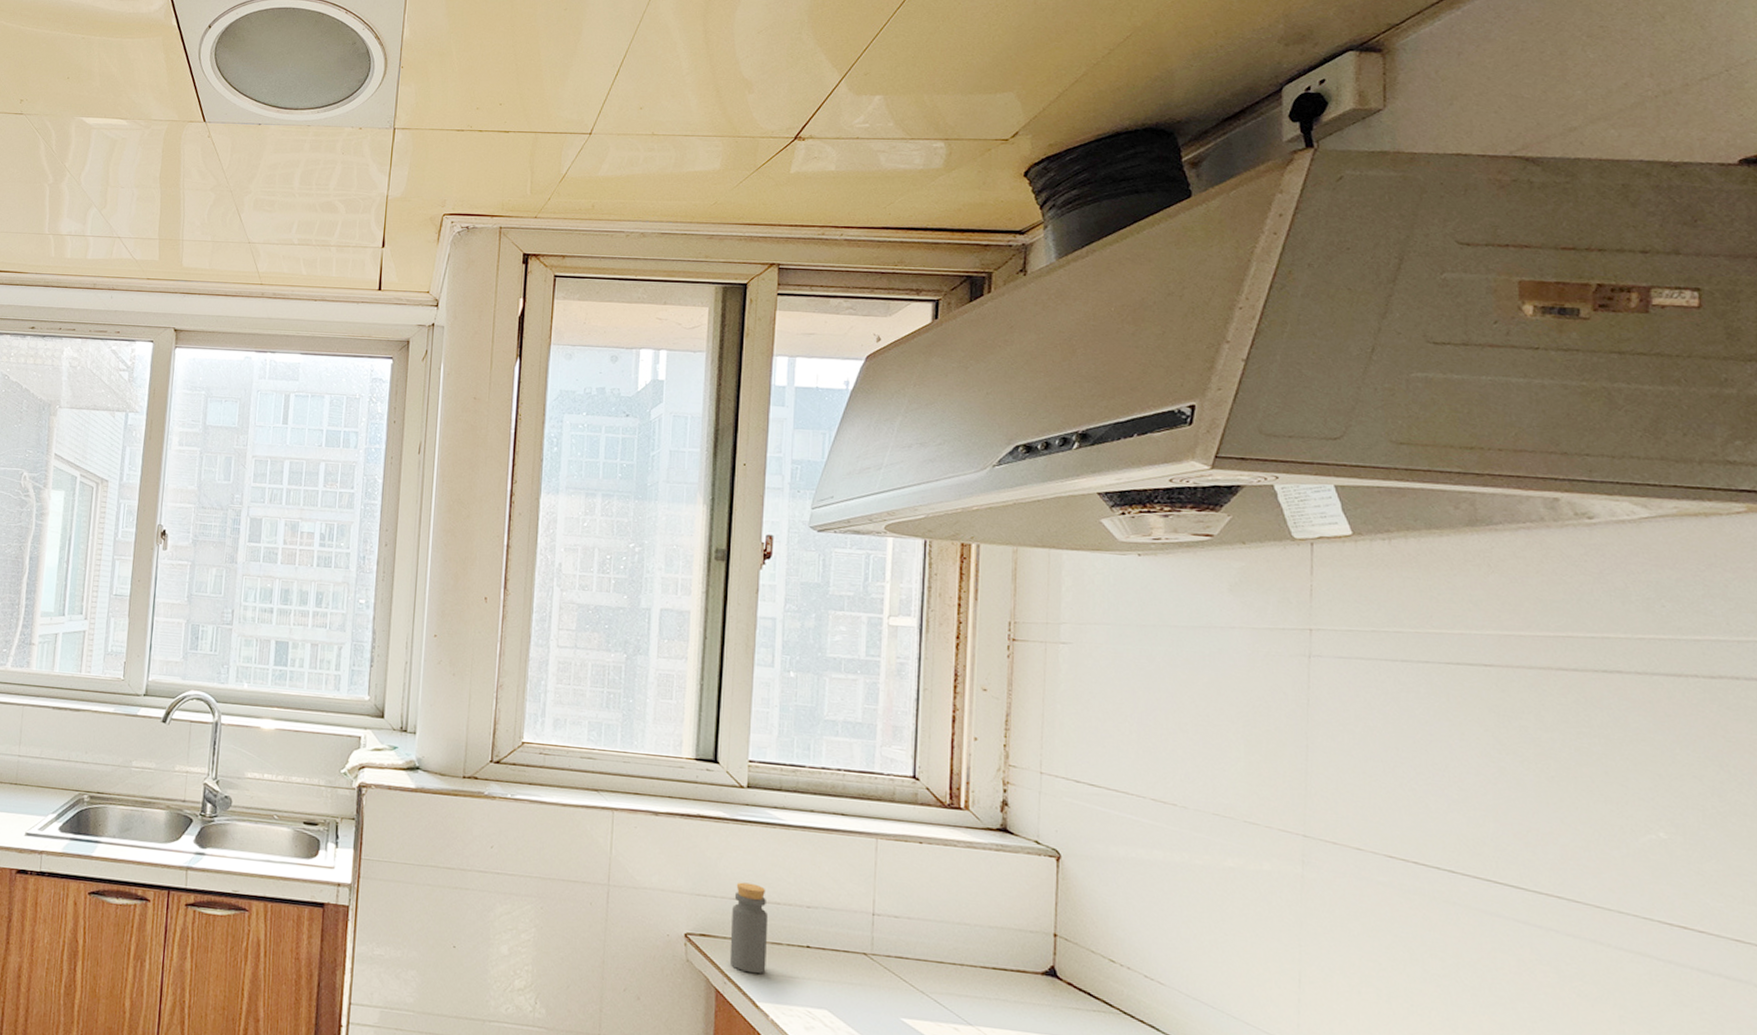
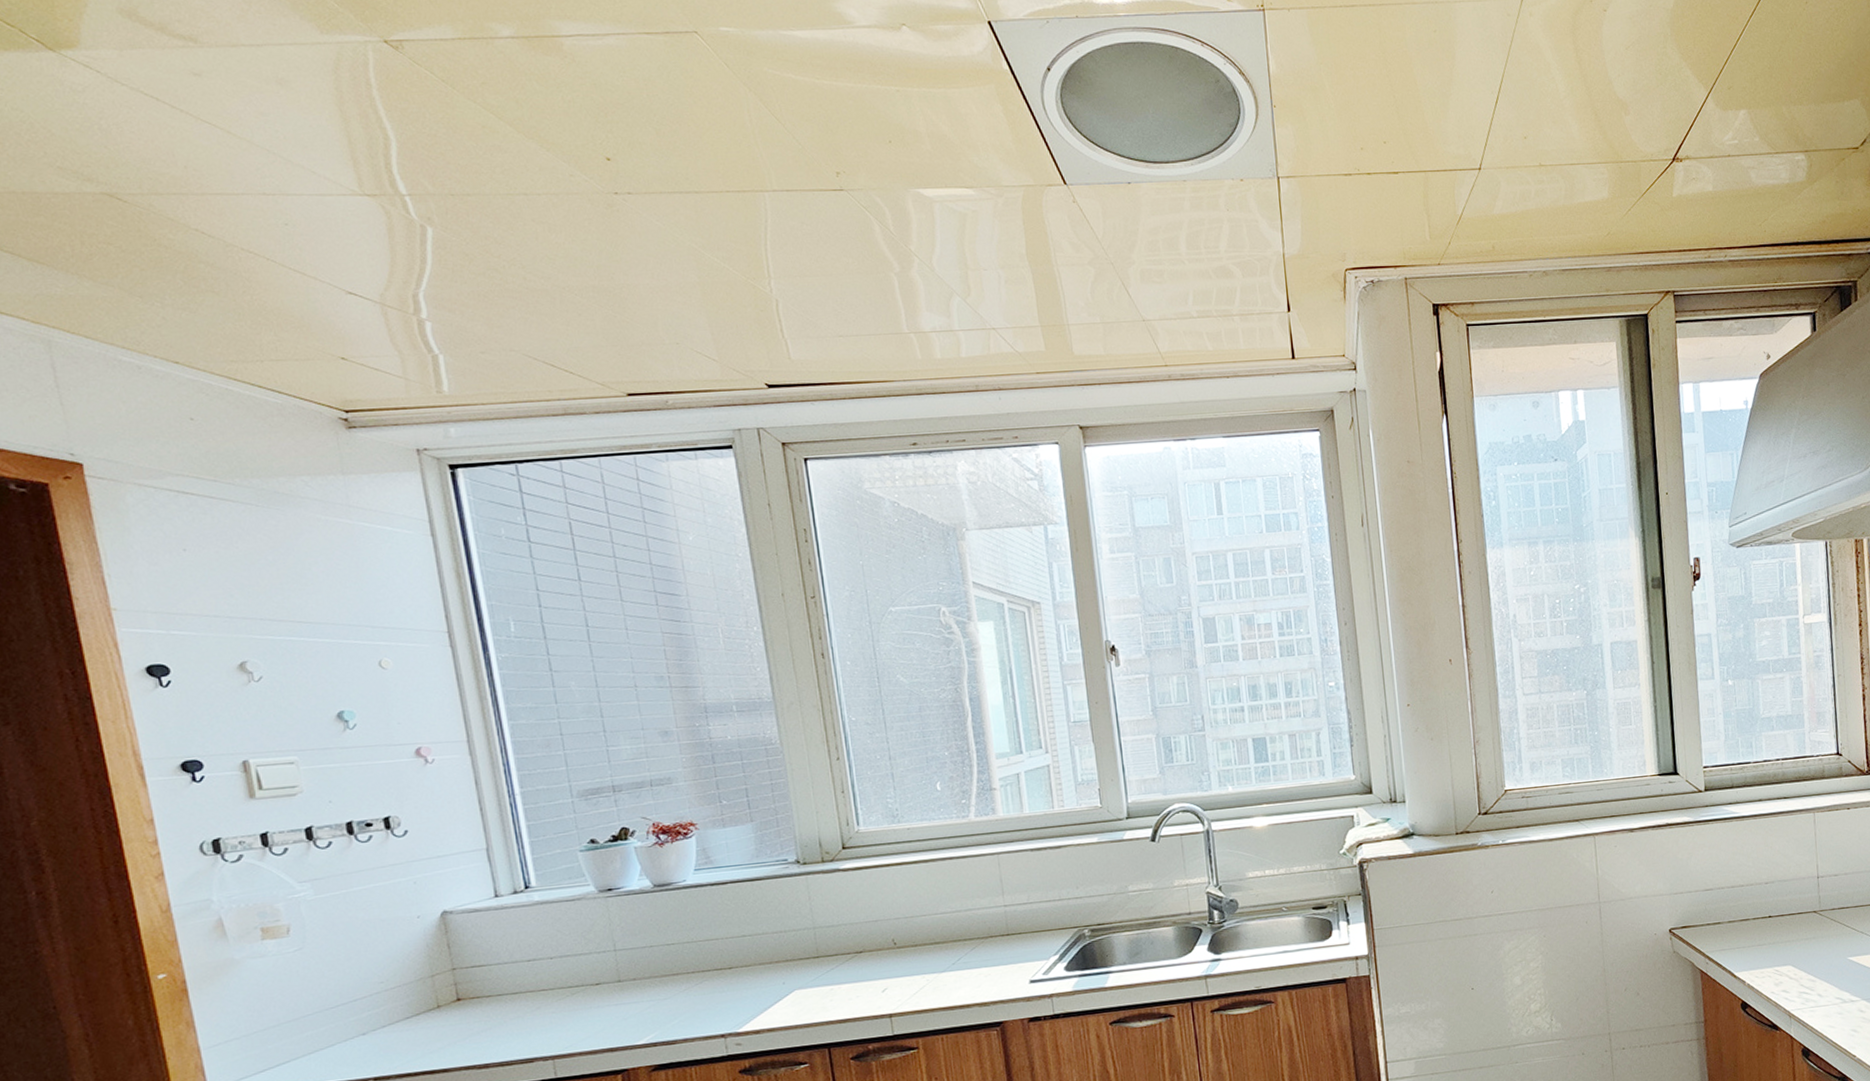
bottle: present [729,882,769,974] -> none [1705,873,1739,950]

